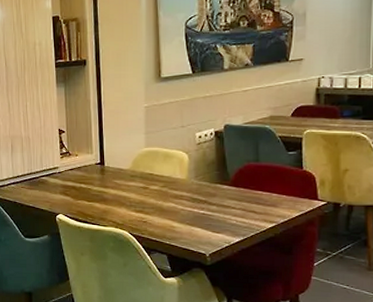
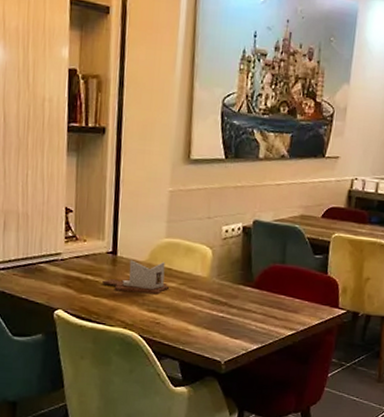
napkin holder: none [94,168,153,197] -> present [102,259,170,295]

